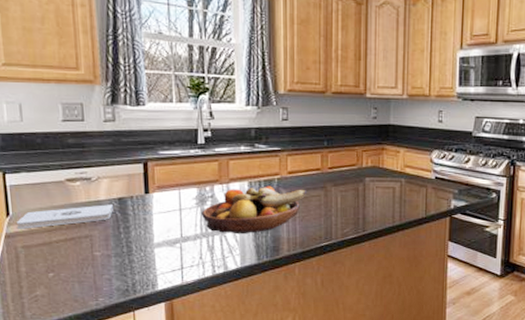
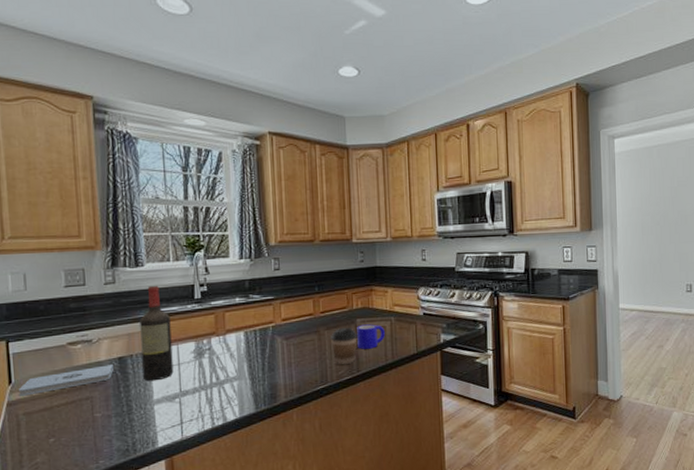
wine bottle: none [140,126,175,225] -> present [140,285,174,381]
fruit bowl: present [202,186,308,235] -> none [200,334,302,385]
coffee cup: none [336,186,365,222] -> present [330,328,358,364]
mug: none [365,184,394,209] -> present [357,324,385,349]

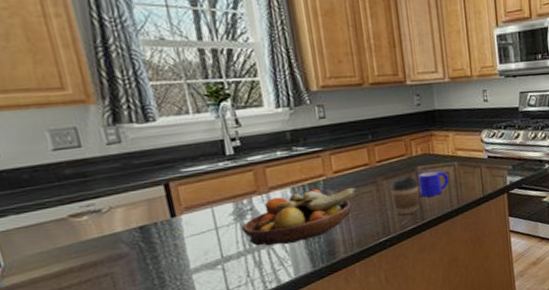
notepad: present [19,365,114,396] -> none [12,235,136,281]
wine bottle: present [140,285,174,381] -> none [160,142,211,250]
fruit bowl: none [200,334,302,385] -> present [242,188,358,246]

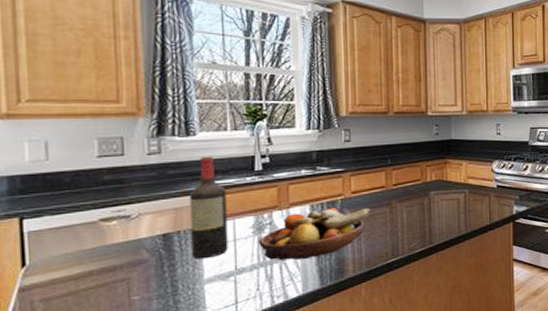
wine bottle: none [160,142,211,250] -> present [190,156,229,259]
coffee cup: present [389,176,420,215] -> none [402,200,431,237]
mug: present [418,170,449,197] -> none [430,196,458,222]

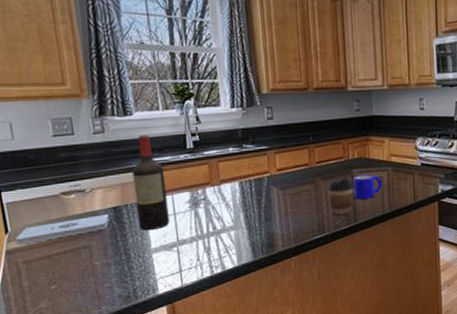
notepad: none [35,242,158,280] -> present [16,214,110,245]
fruit bowl: present [259,207,372,261] -> none [195,184,298,234]
coffee cup: none [402,200,431,237] -> present [326,178,354,214]
mug: none [430,196,458,222] -> present [353,174,382,200]

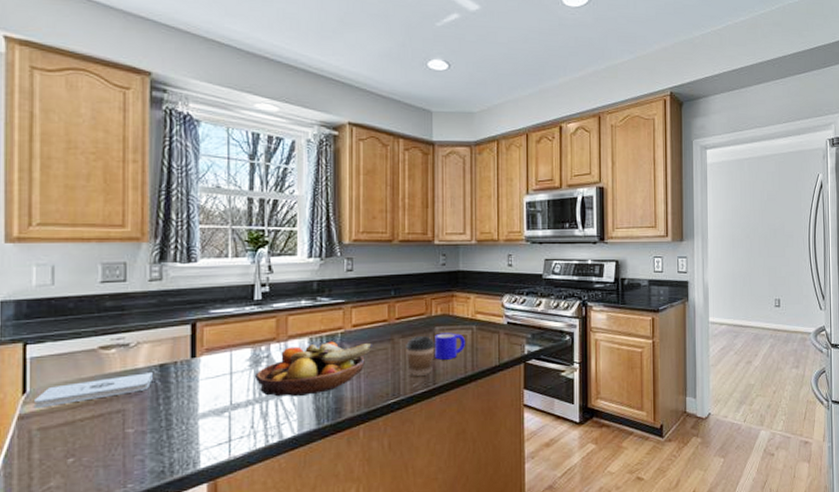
wine bottle: present [132,135,170,231] -> none [188,284,224,392]
fruit bowl: none [195,184,298,234] -> present [255,341,373,397]

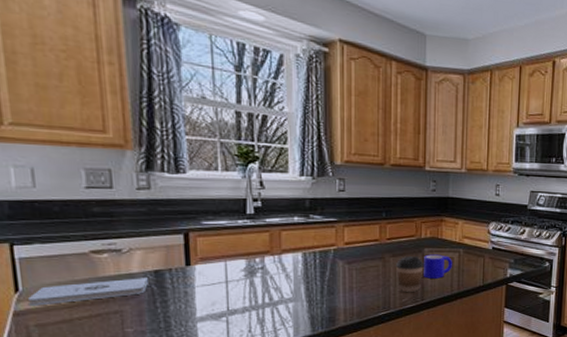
fruit bowl: present [255,341,373,397] -> none [251,256,365,306]

